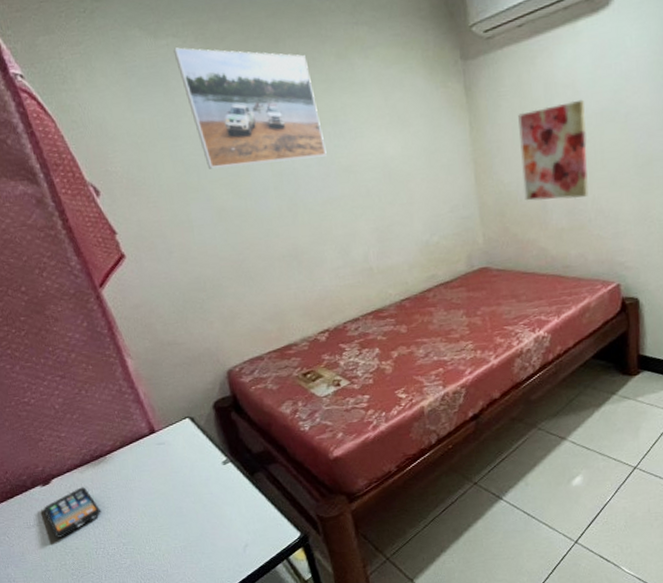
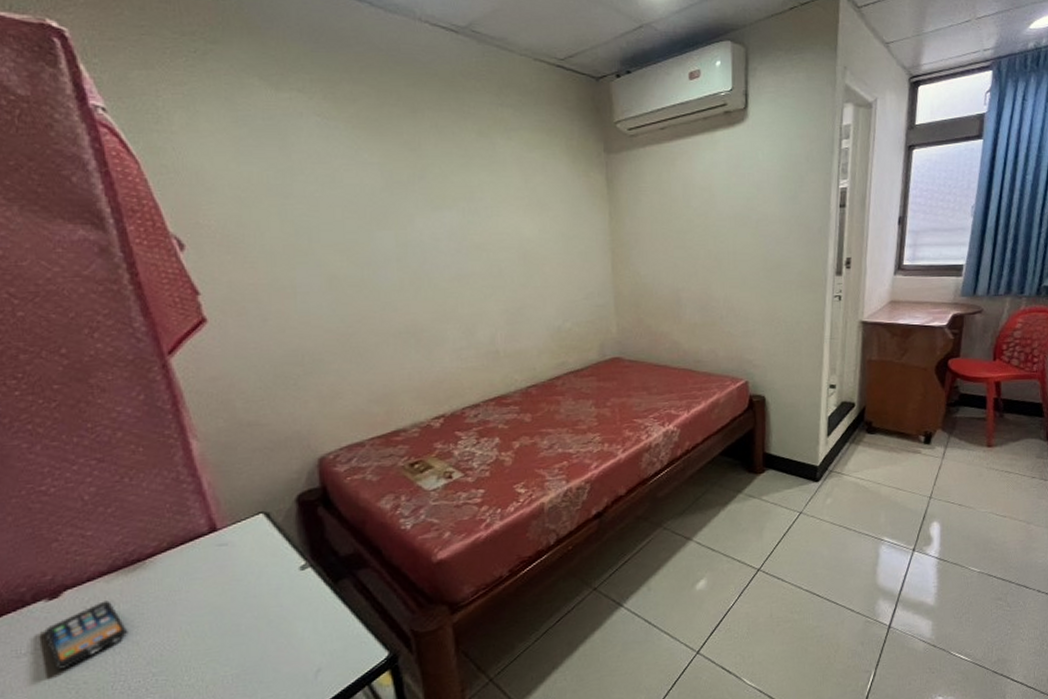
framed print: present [173,47,327,169] -> none [296,103,459,233]
wall art: present [518,99,589,201] -> none [657,203,722,296]

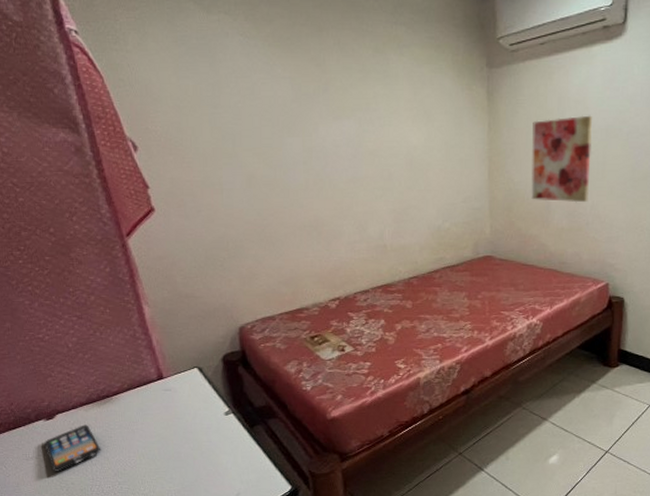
wall art: none [657,203,722,296] -> present [531,115,593,203]

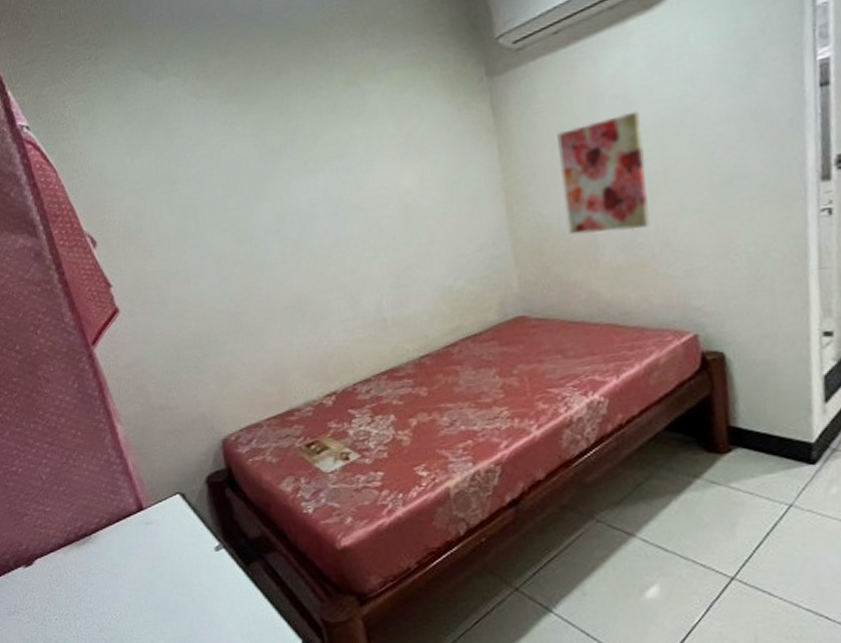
smartphone: present [44,425,101,472] -> none [25,570,84,628]

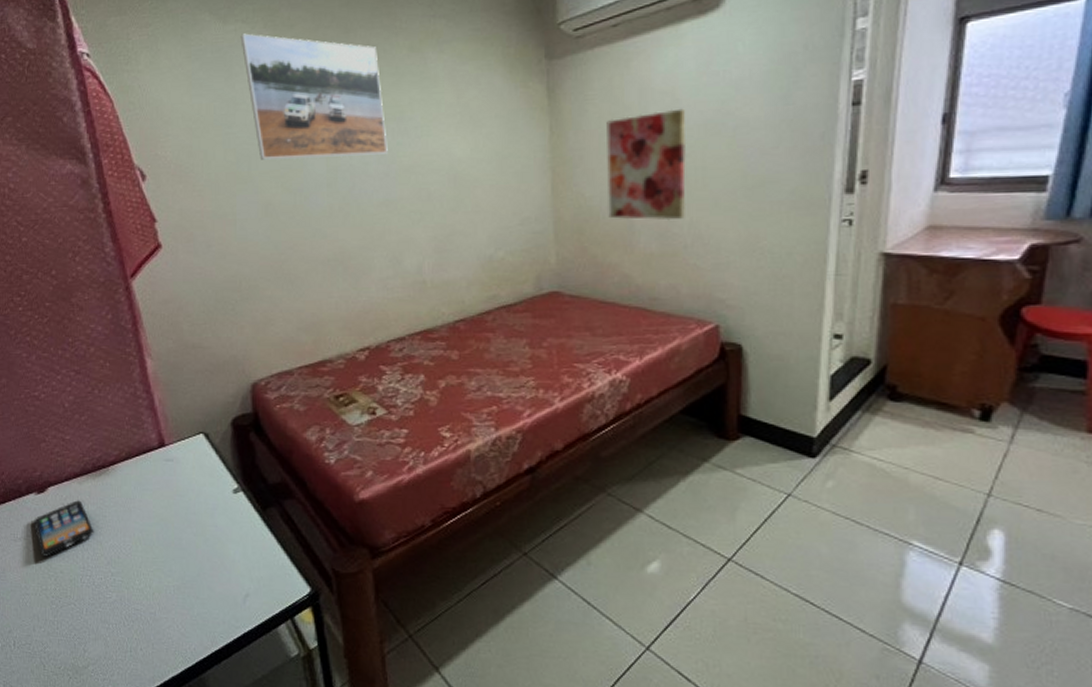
smartphone: none [25,570,84,628] -> present [34,500,94,557]
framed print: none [174,84,334,214] -> present [240,33,388,160]

